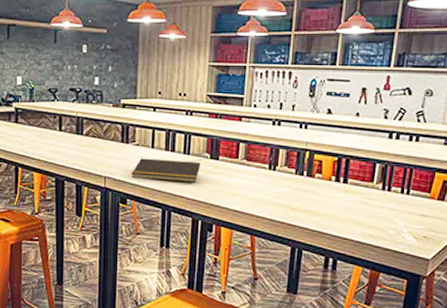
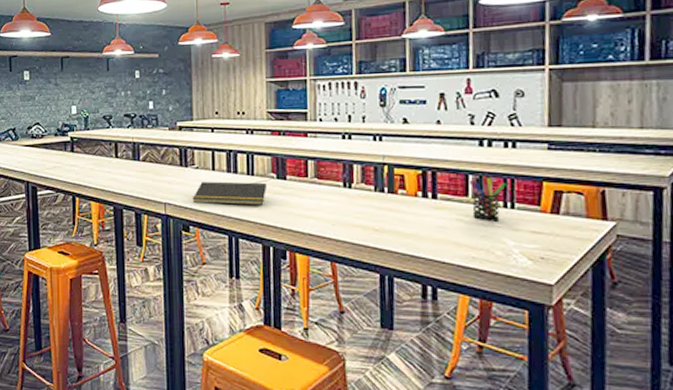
pen holder: none [374,165,406,205] -> present [470,176,506,222]

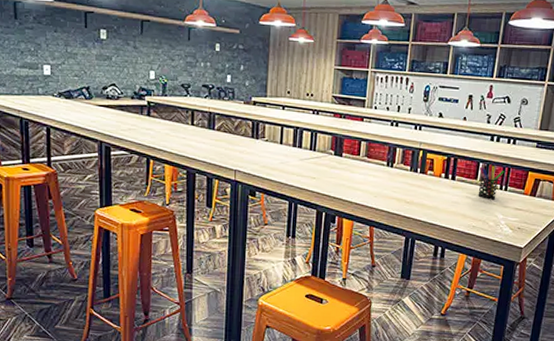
notepad: present [192,181,268,206] -> none [260,153,326,178]

